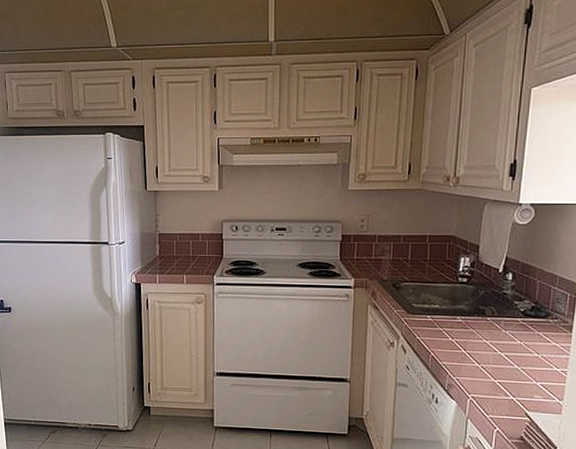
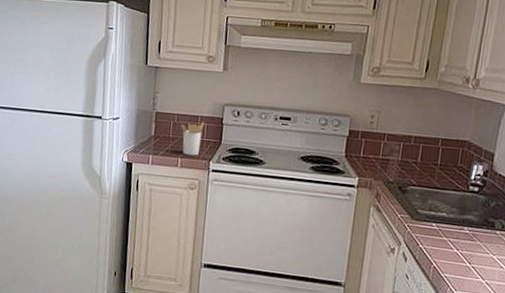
utensil holder: none [184,239,205,272] -> present [181,122,205,156]

